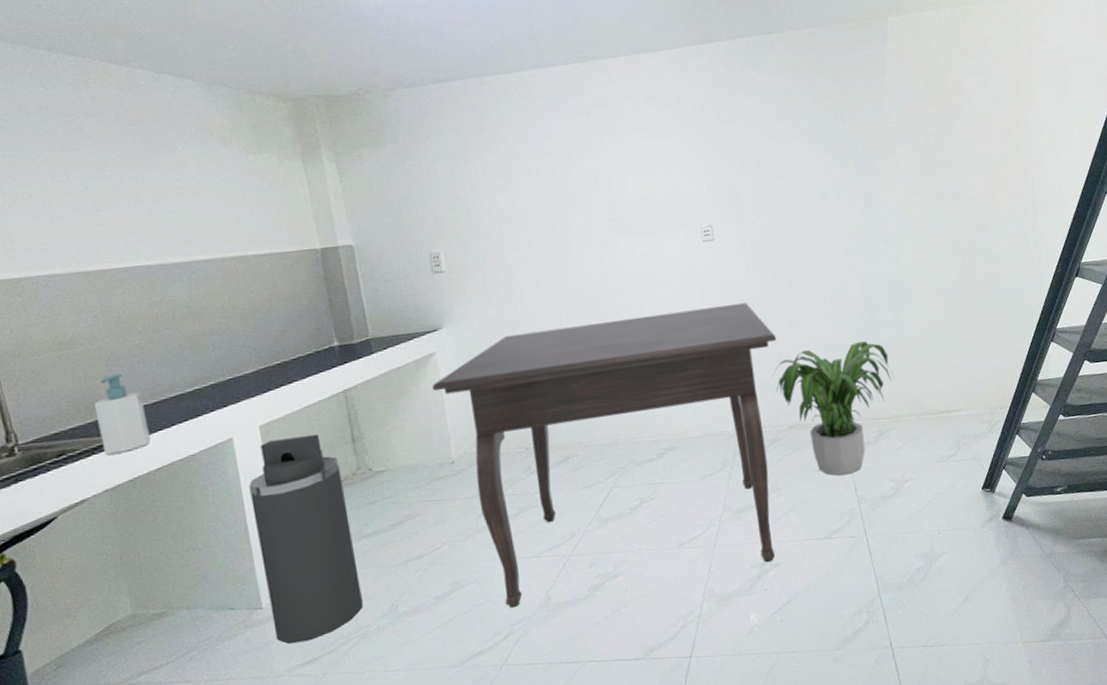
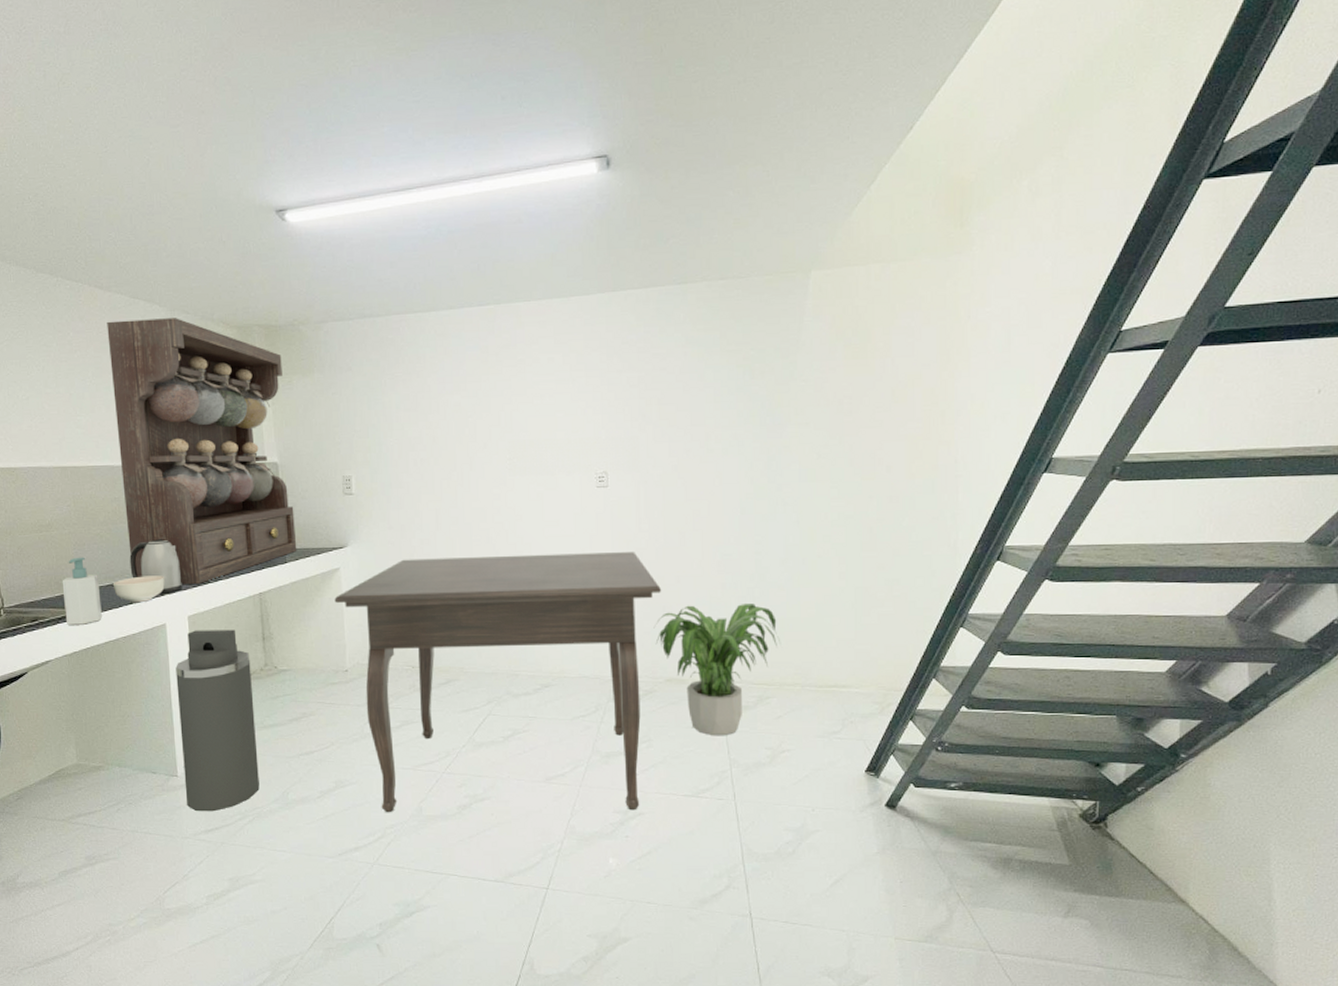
spice rack: none [127,93,385,392] -> present [107,318,297,585]
bowl: none [160,384,228,420] -> present [112,575,166,603]
kettle: none [179,342,250,406] -> present [129,538,182,595]

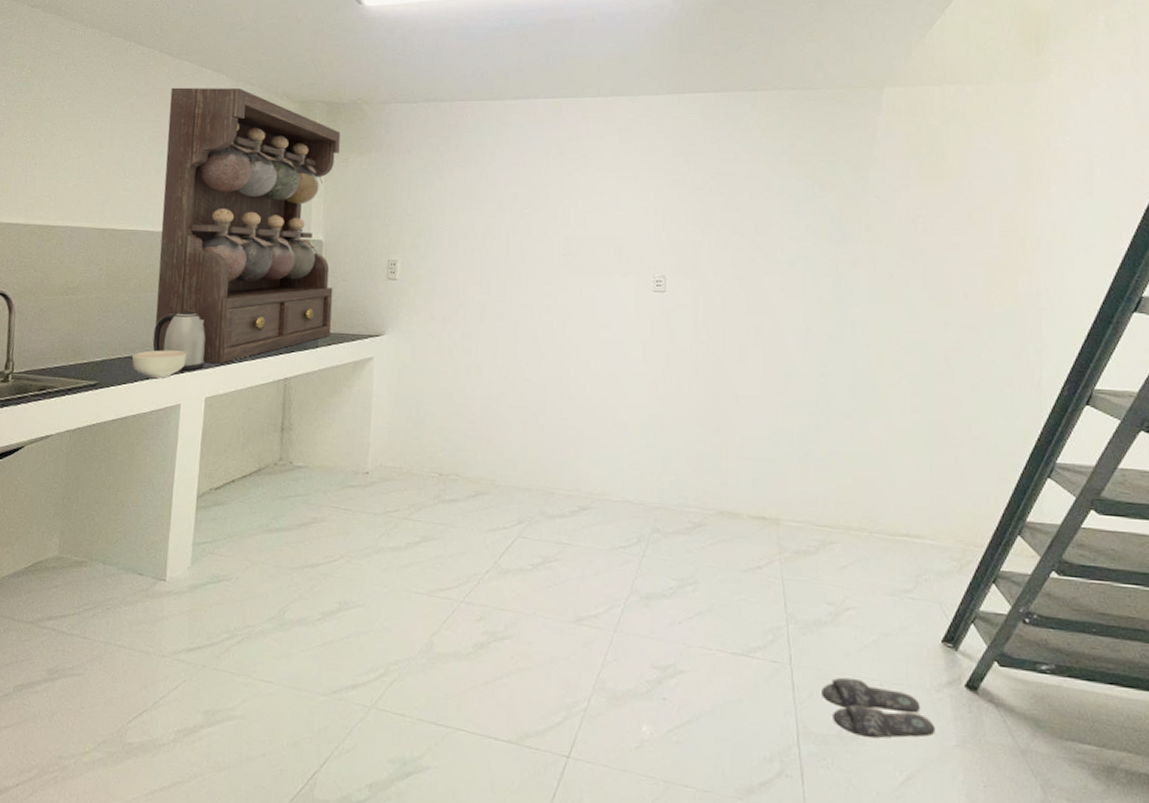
soap bottle: present [62,557,102,625] -> none [75,324,118,398]
trash can: present [176,629,260,812] -> none [171,414,265,627]
dining table: present [334,552,662,812] -> none [363,353,718,667]
potted plant: present [653,604,781,736] -> none [707,428,848,585]
slippers: none [762,807,860,852] -> present [822,677,936,738]

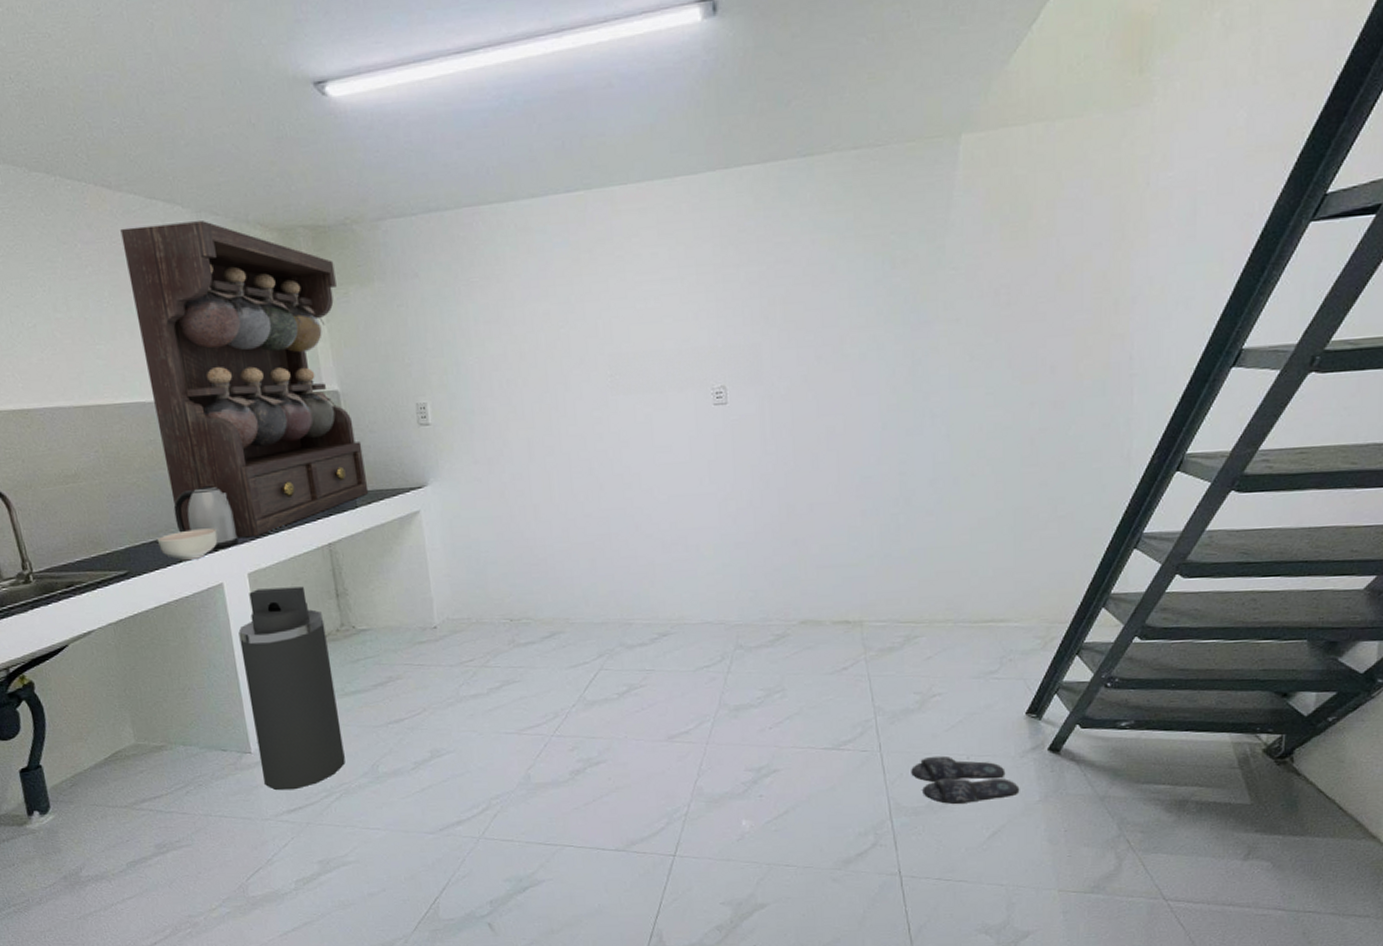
trash can: none [171,414,265,627] -> present [238,586,346,791]

